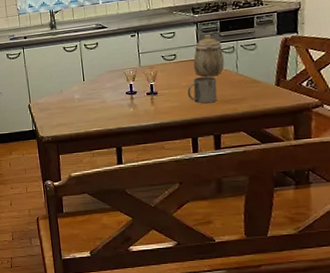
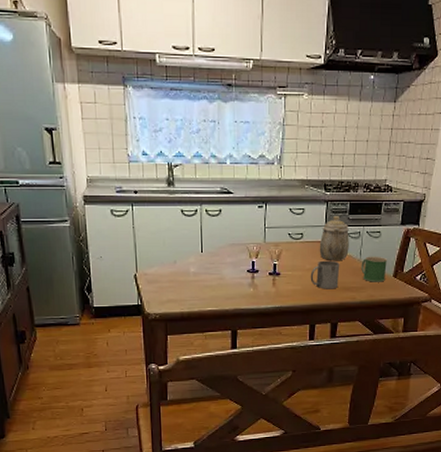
mug: none [239,67,268,93] -> present [361,256,388,282]

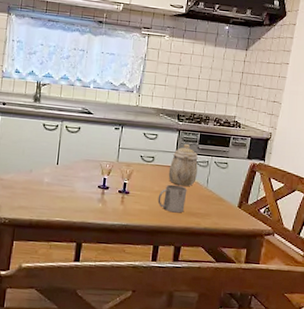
mug: present [361,256,388,282] -> none [207,185,234,211]

